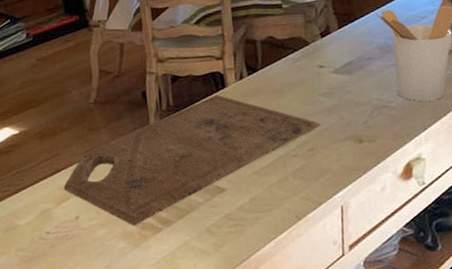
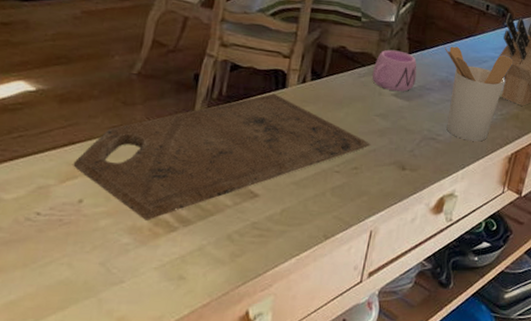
mug: none [305,27,353,69] -> present [372,49,417,92]

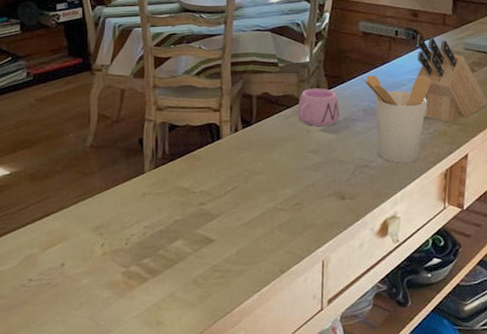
cutting board: present [73,93,371,220] -> none [51,145,309,275]

